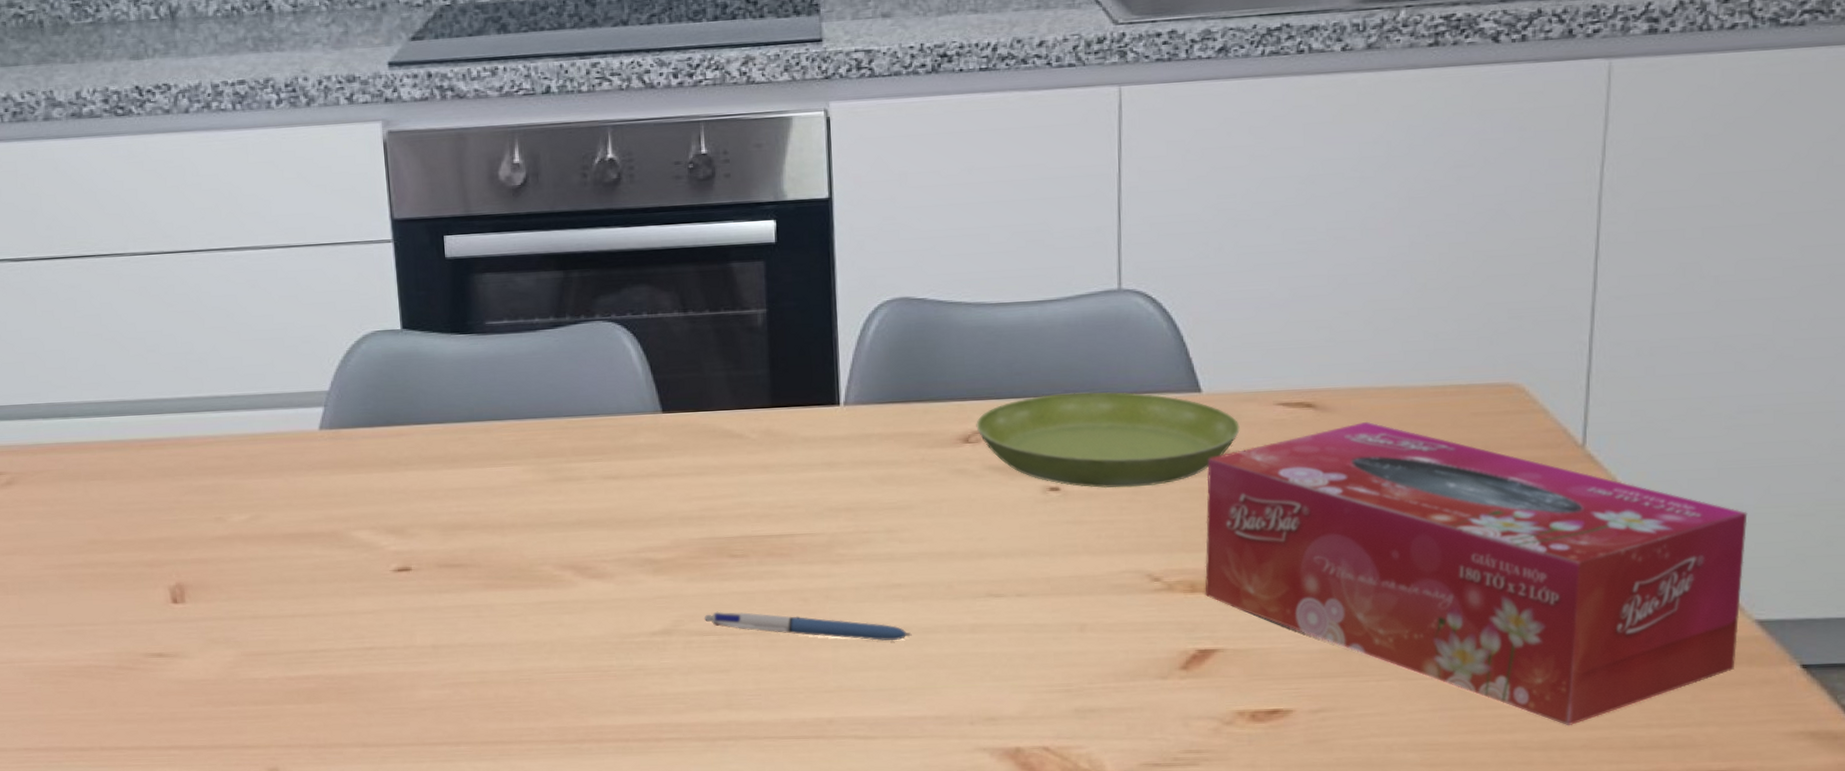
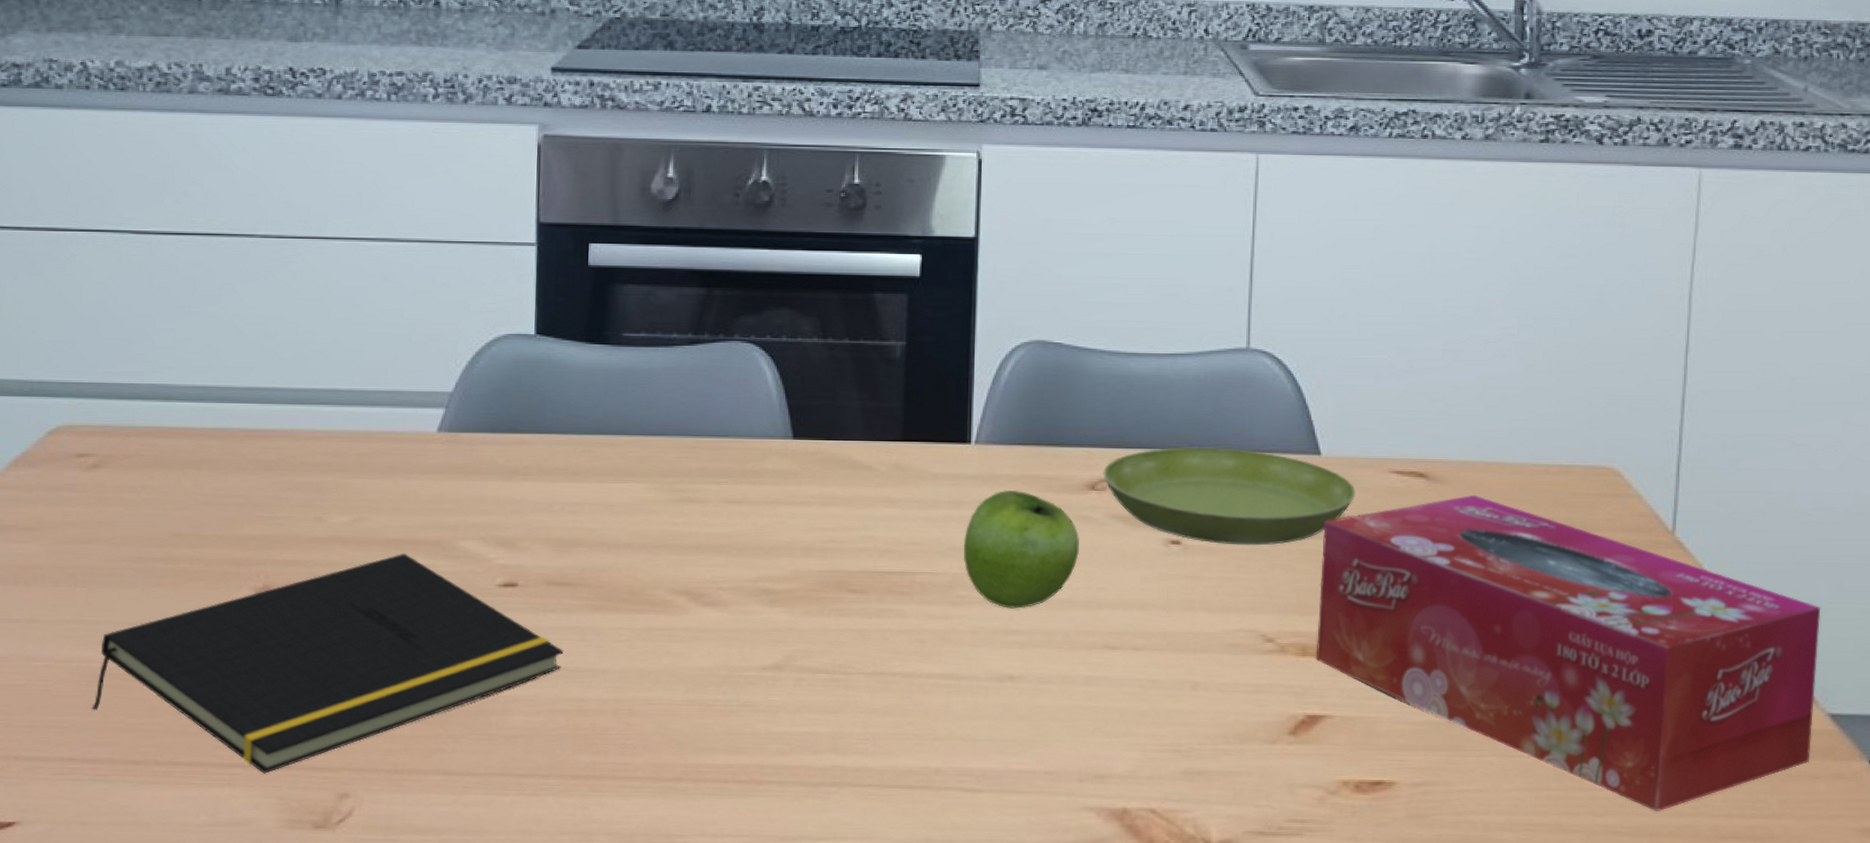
notepad: none [37,546,461,754] -> present [92,554,563,774]
pen: present [705,611,912,641] -> none [818,648,1026,688]
fruit: none [839,448,957,564] -> present [963,489,1080,609]

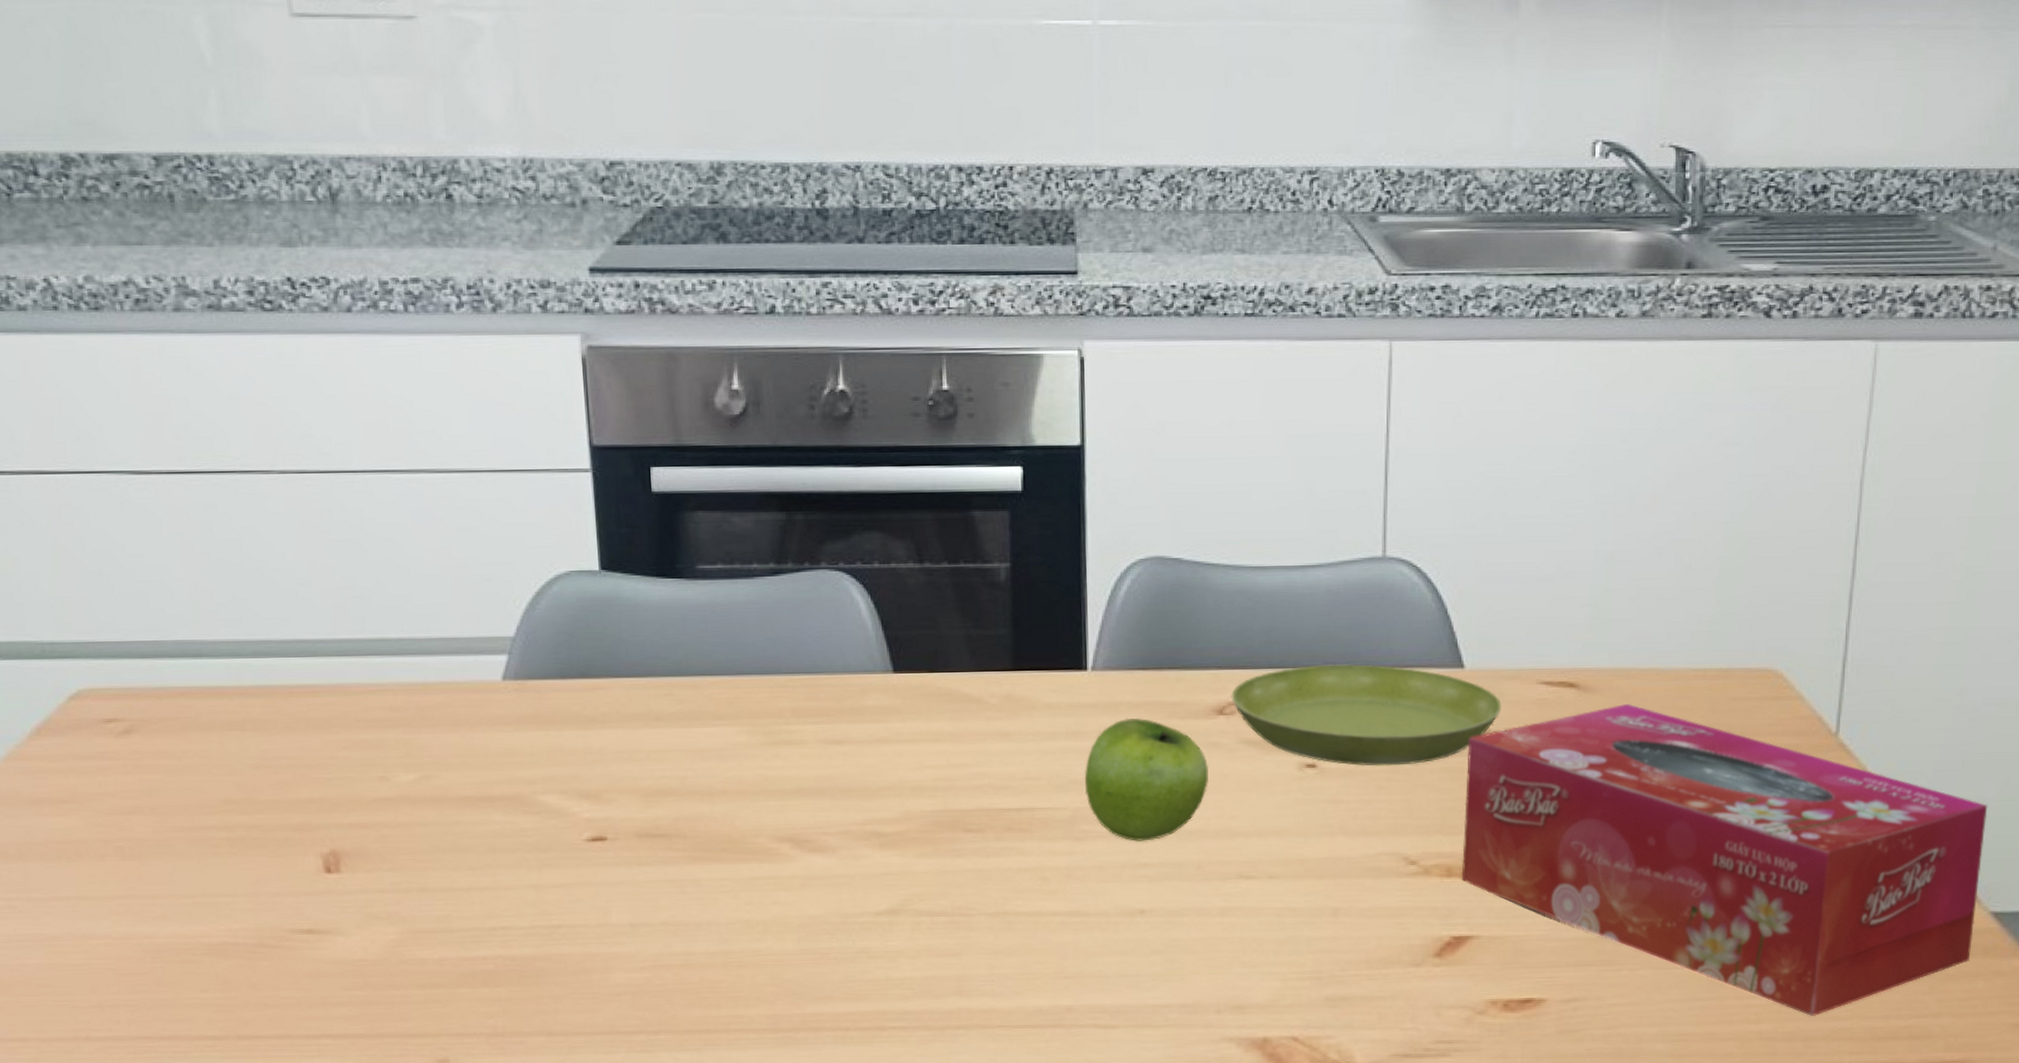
notepad: present [92,554,563,774] -> none [160,811,663,1043]

